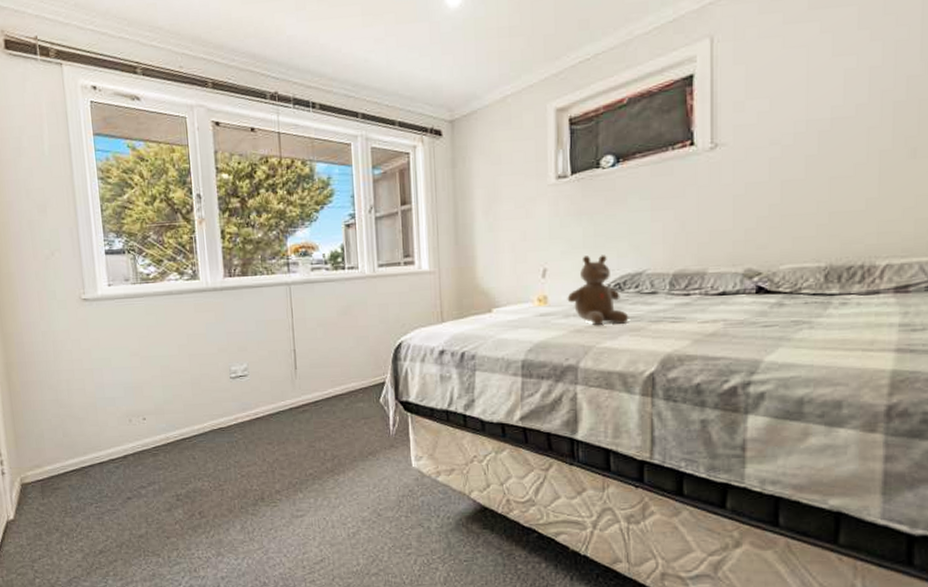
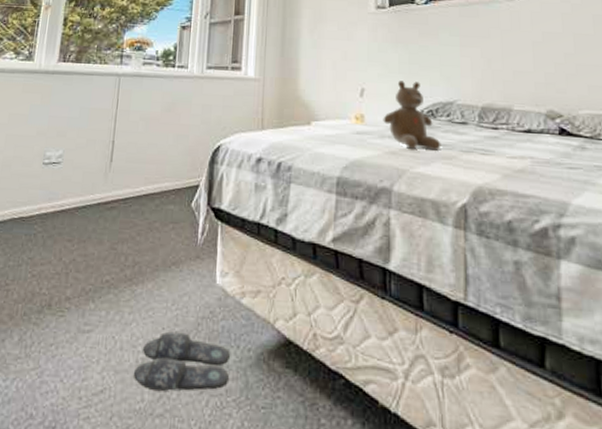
slippers: none [348,509,432,556] -> present [134,331,230,391]

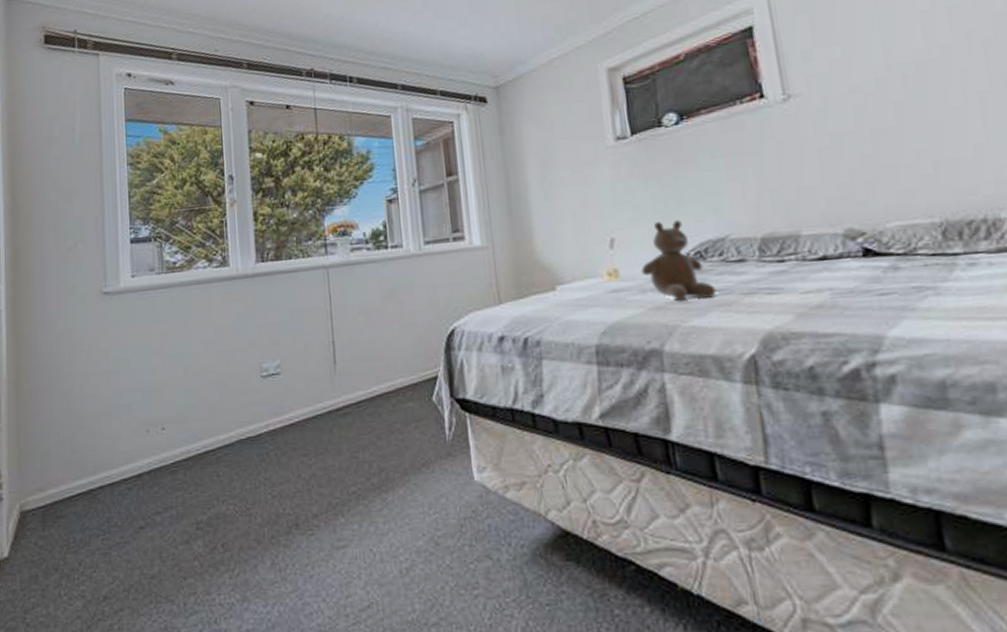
slippers: present [134,331,230,391] -> none [400,536,504,599]

